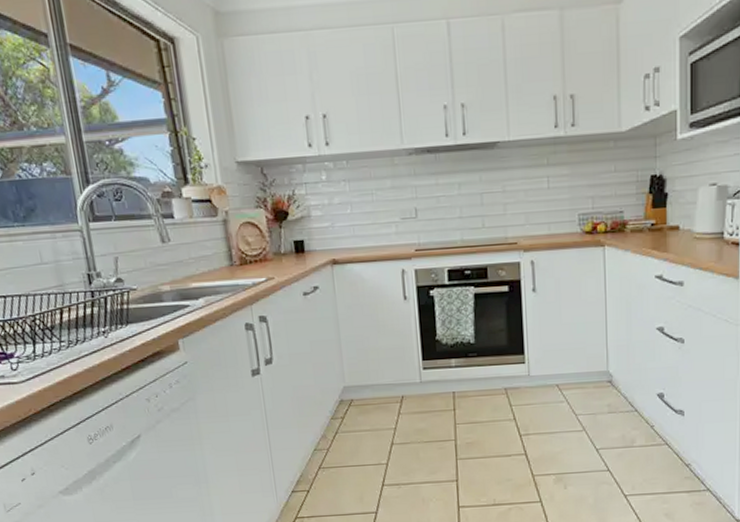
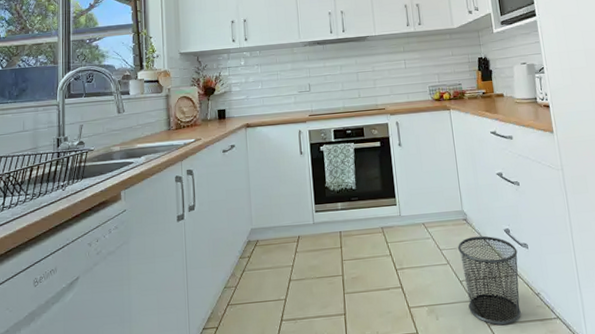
waste bin: none [598,400,670,496] -> present [458,235,521,326]

